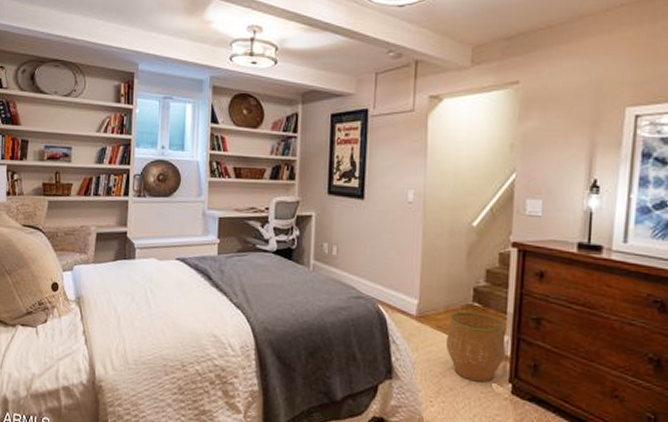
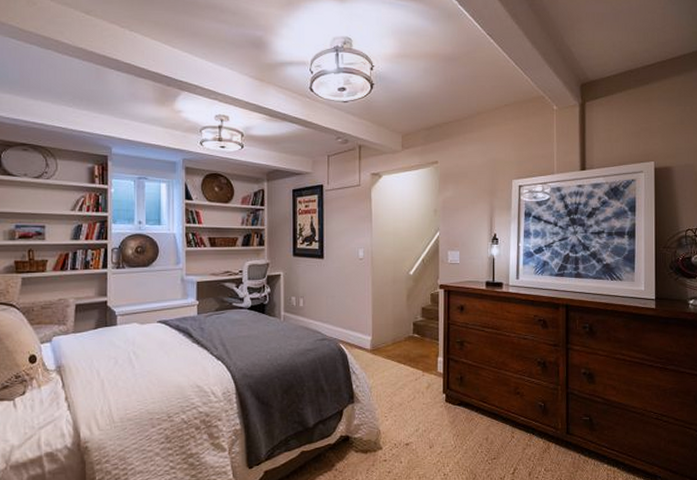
basket: present [445,310,507,383] -> none [394,341,440,396]

